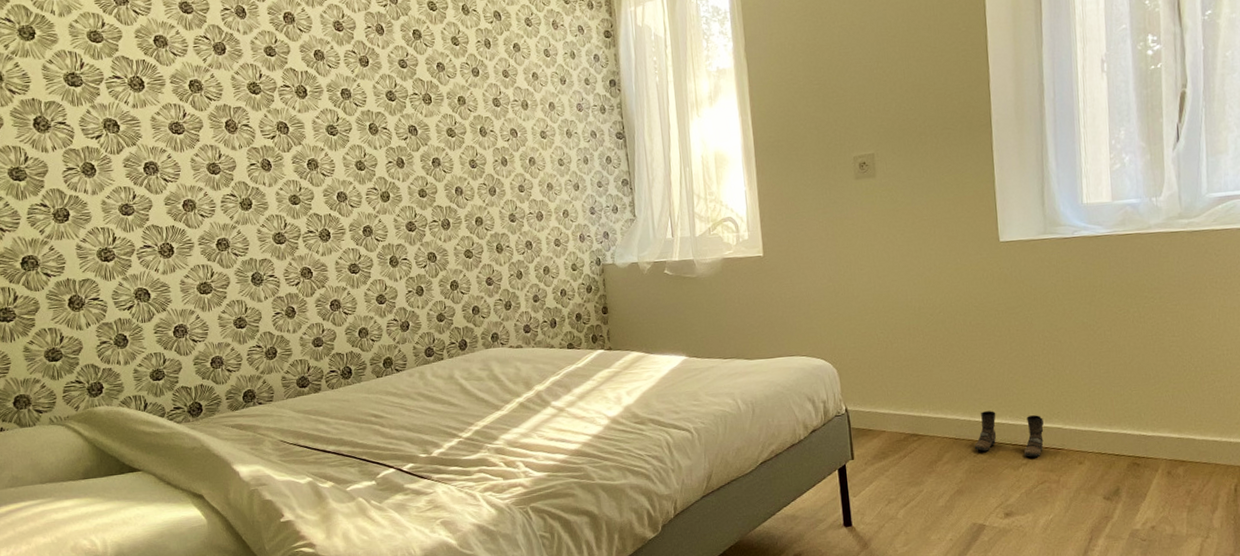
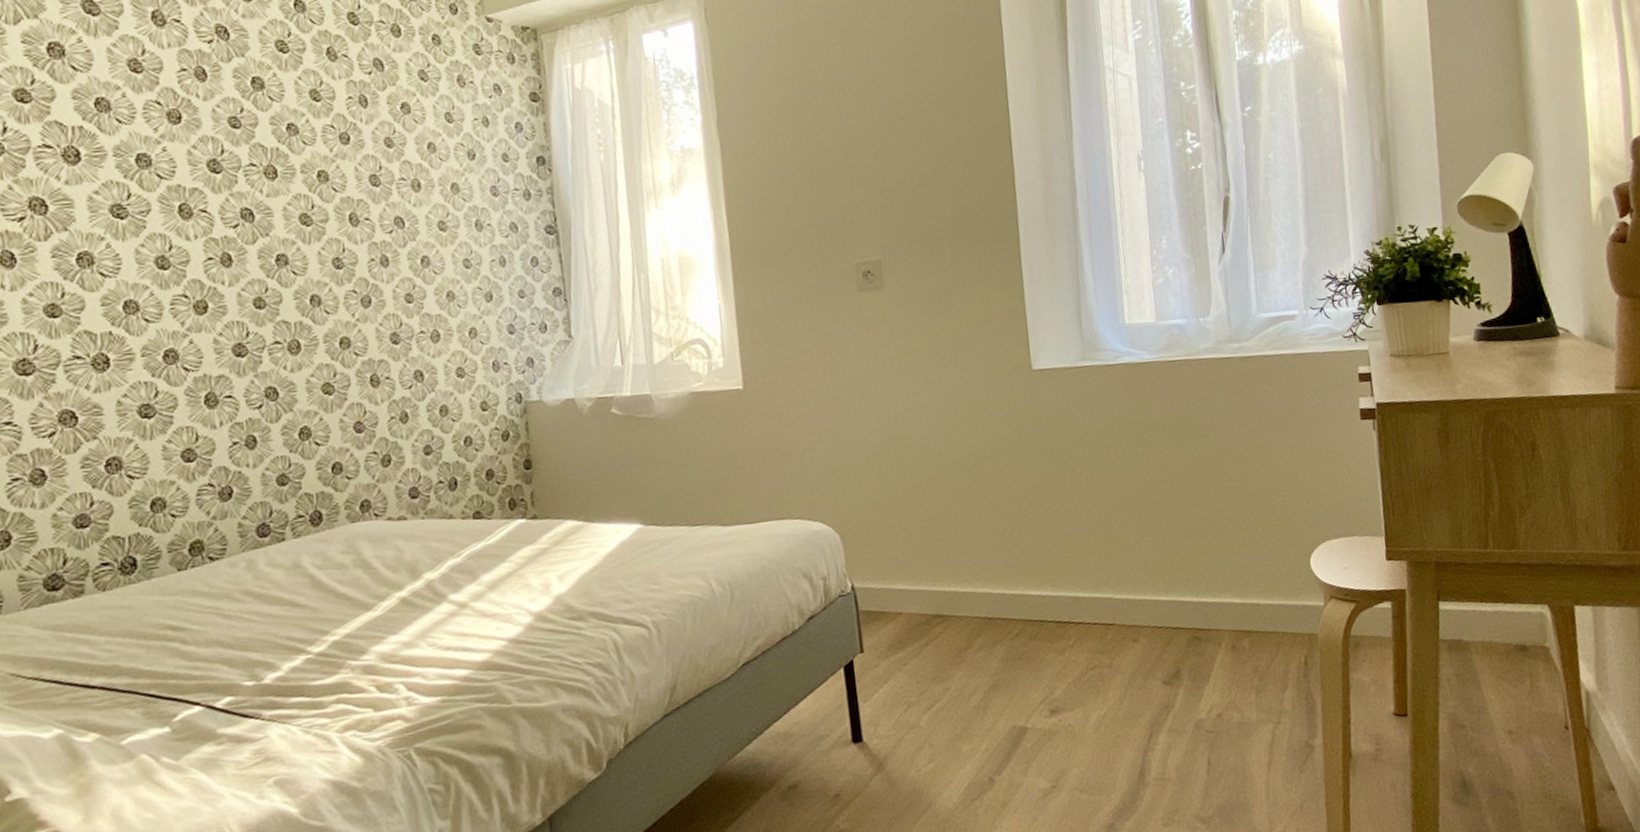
boots: present [974,411,1044,457] -> none [1011,580,1092,637]

